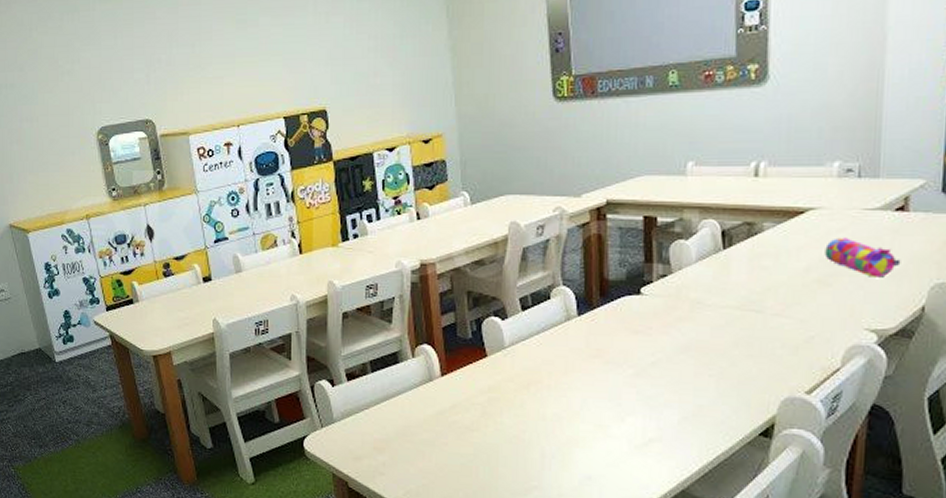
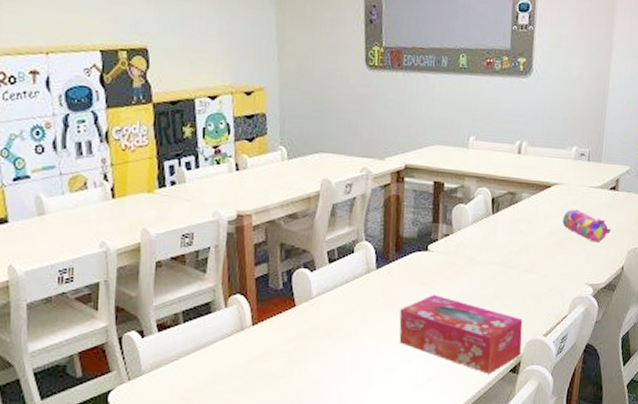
tissue box: none [609,343,775,437] -> present [399,294,523,374]

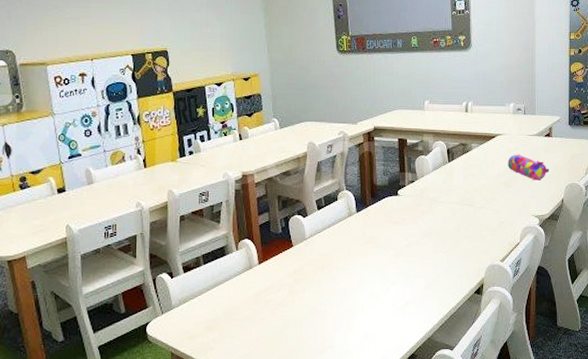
tissue box: present [399,294,523,374] -> none [378,230,483,296]

